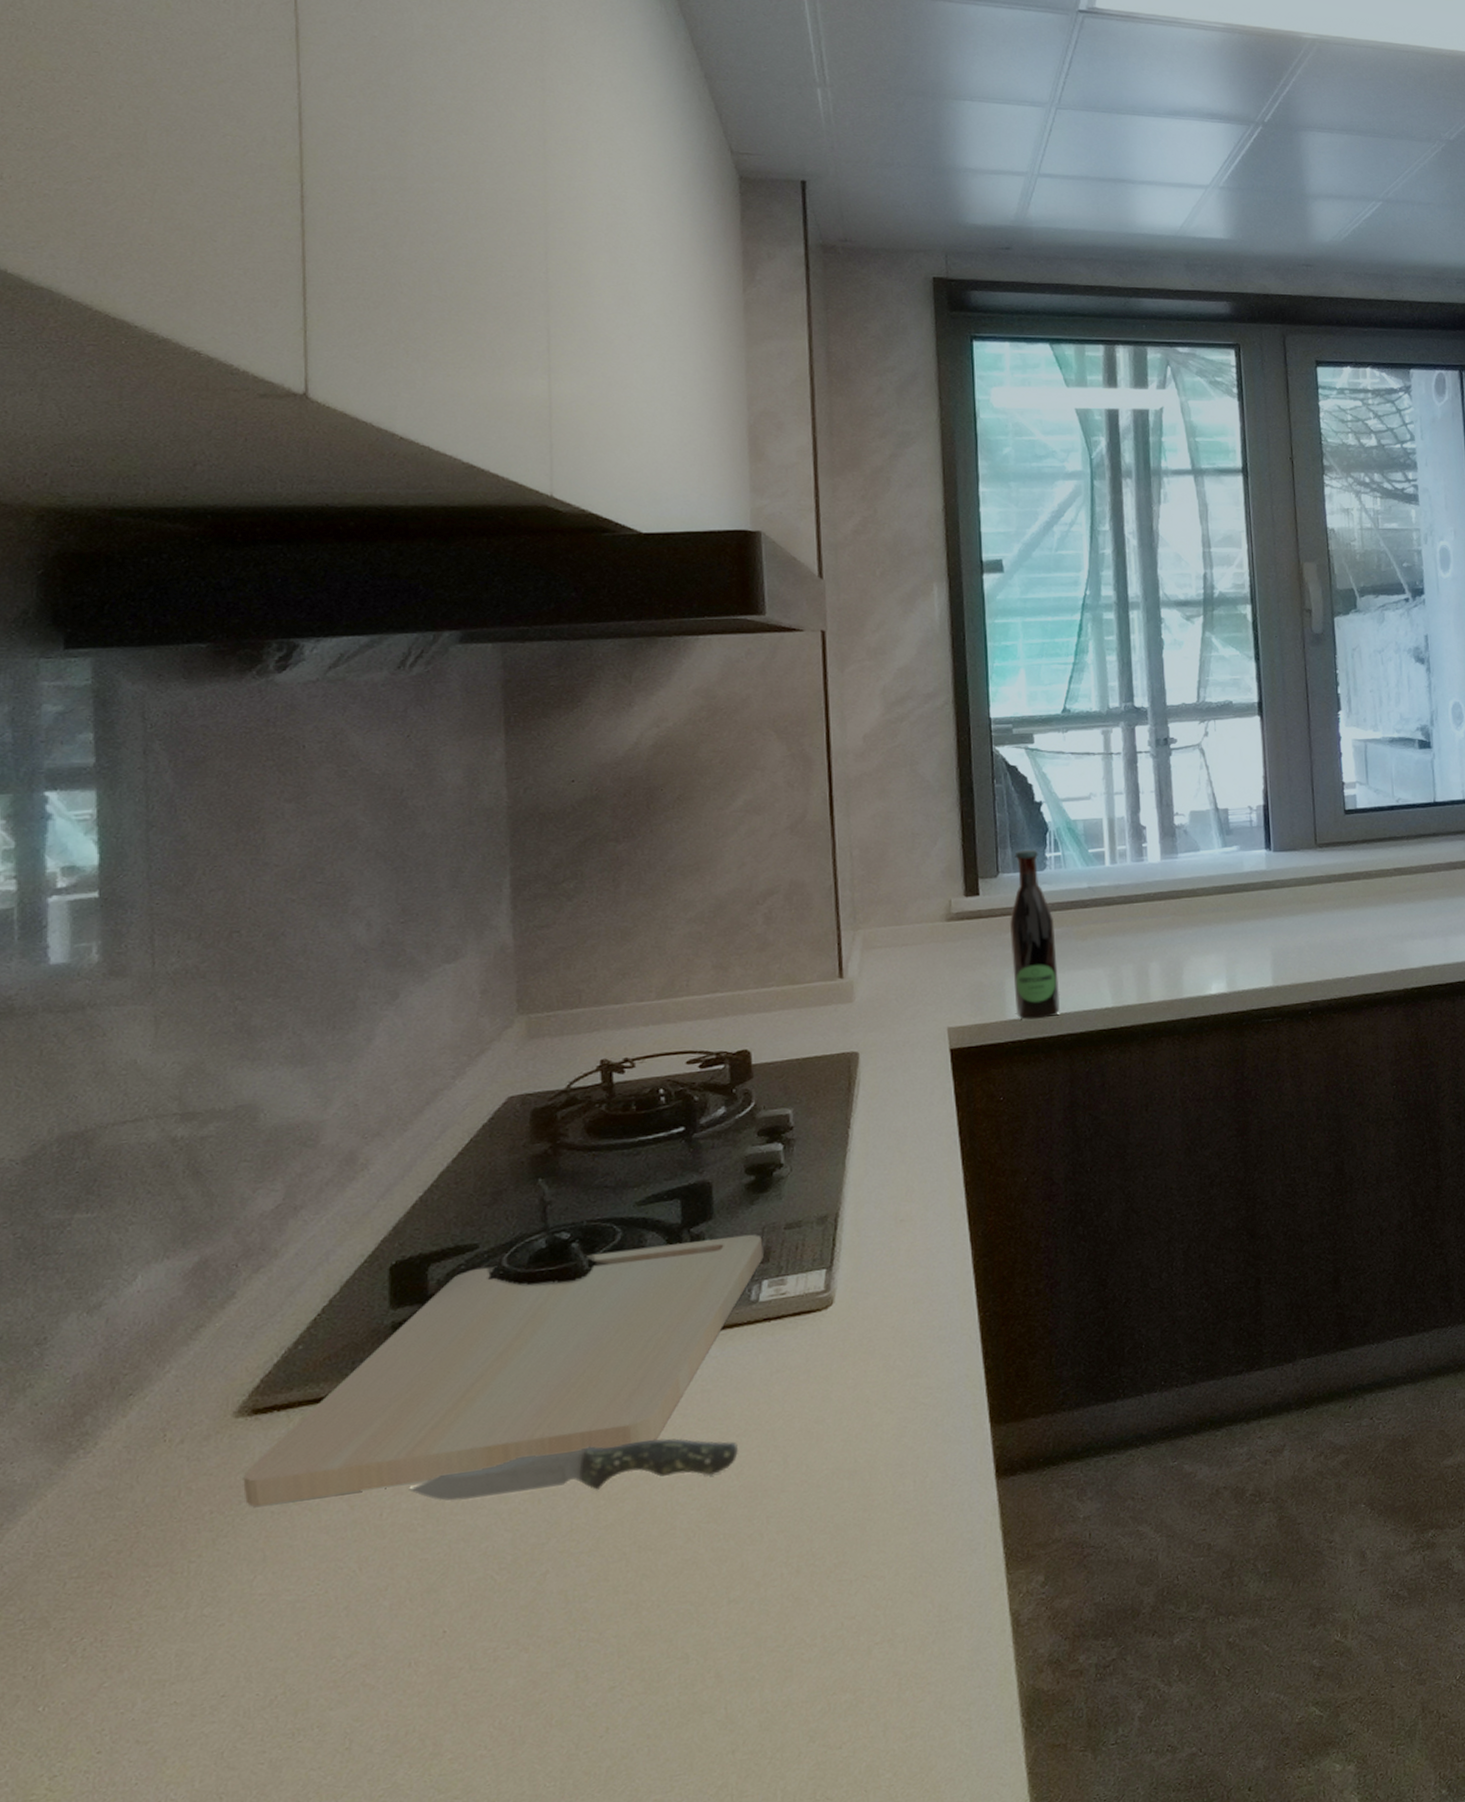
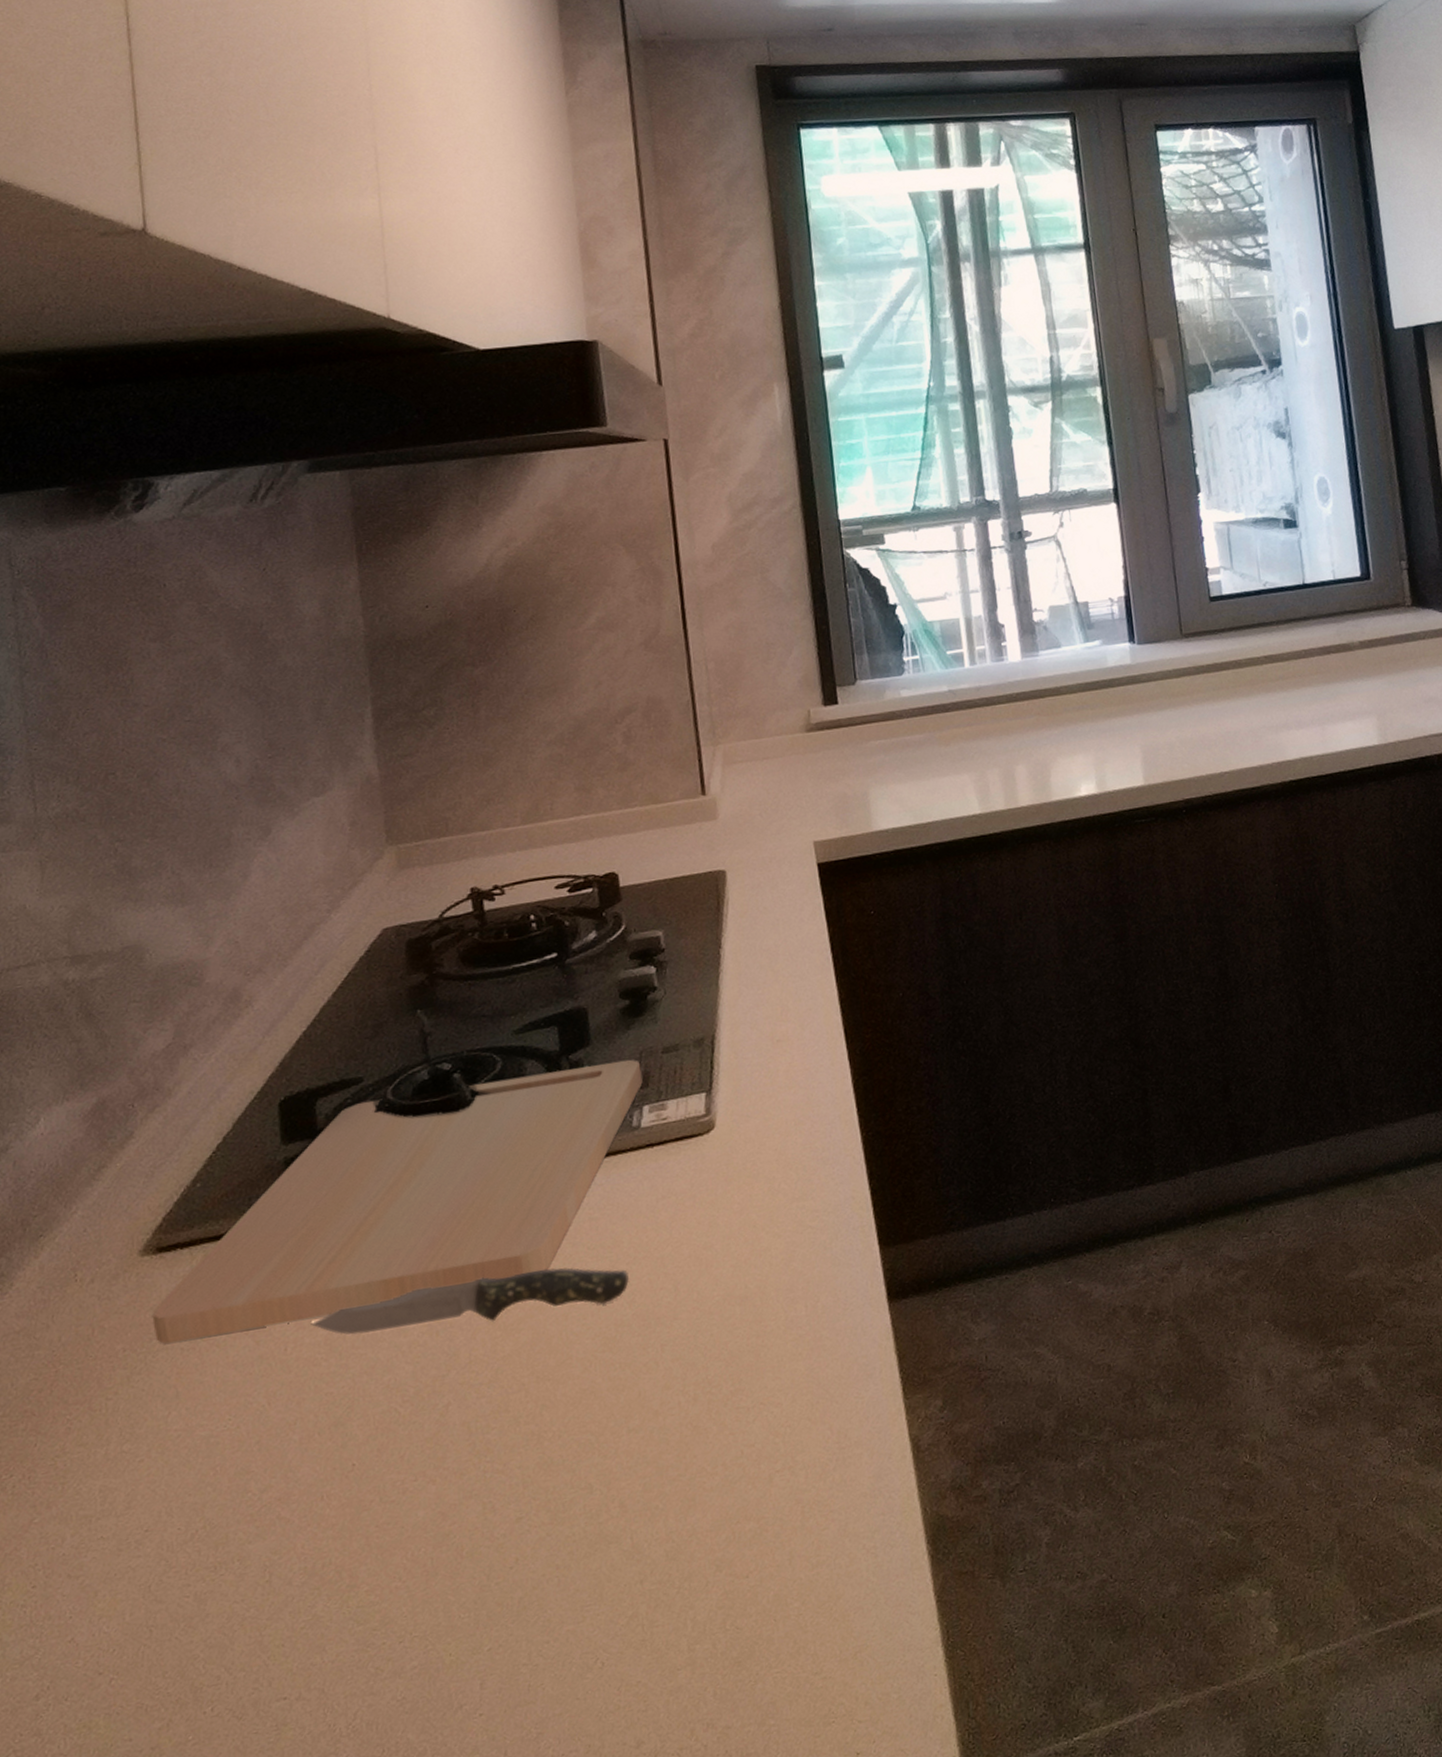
bottle: present [1010,849,1061,1020] -> none [870,654,927,830]

